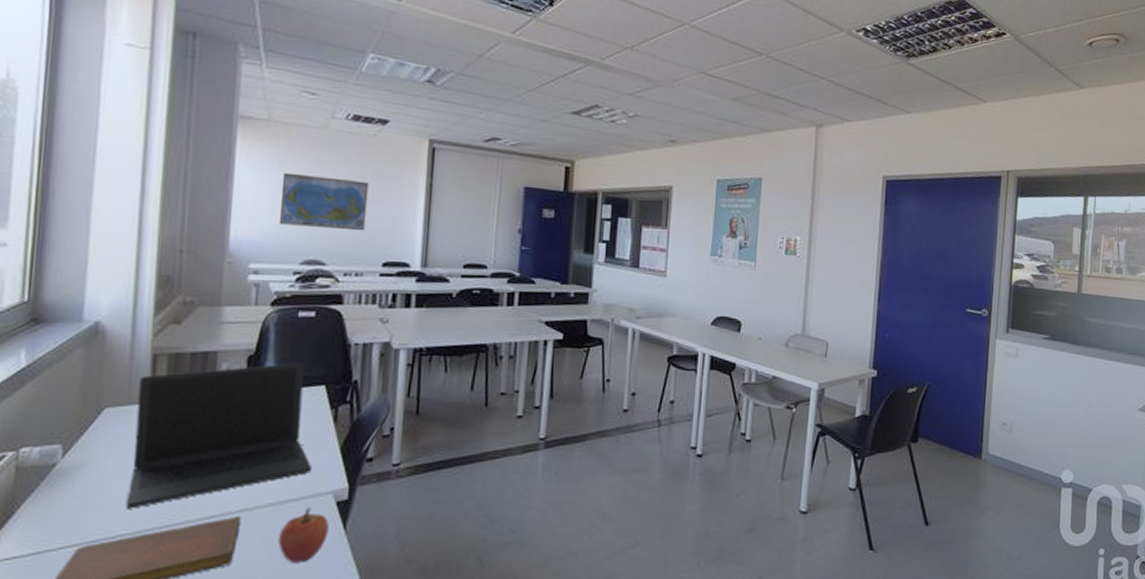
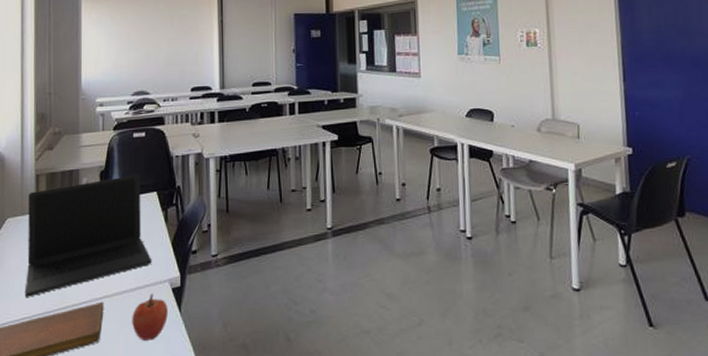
world map: present [279,172,369,231] -> none [114,24,176,66]

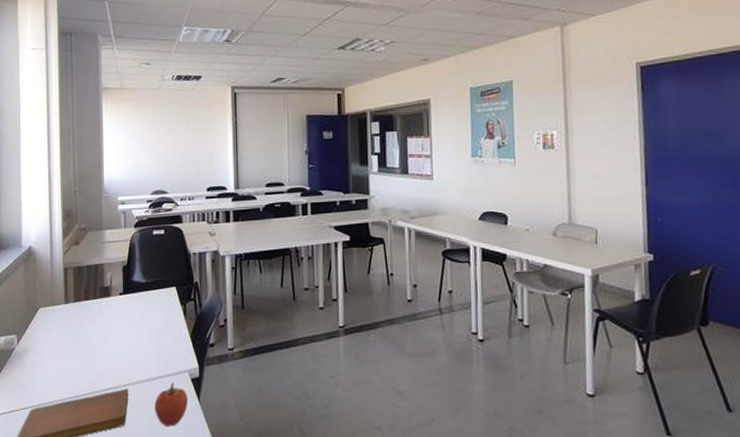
laptop: present [24,174,152,297] -> none [56,269,173,382]

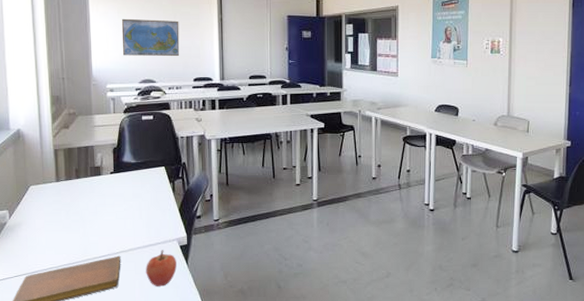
world map: none [134,125,193,166] -> present [121,18,180,57]

